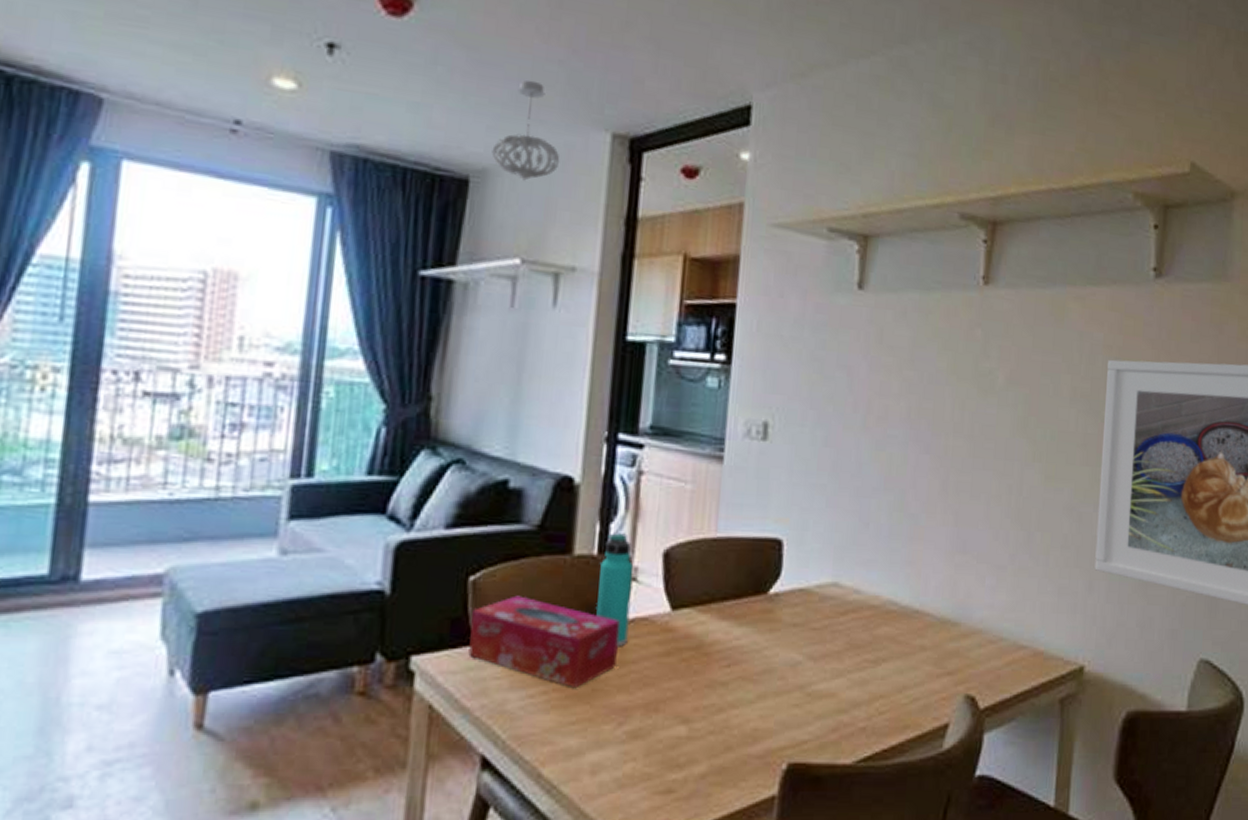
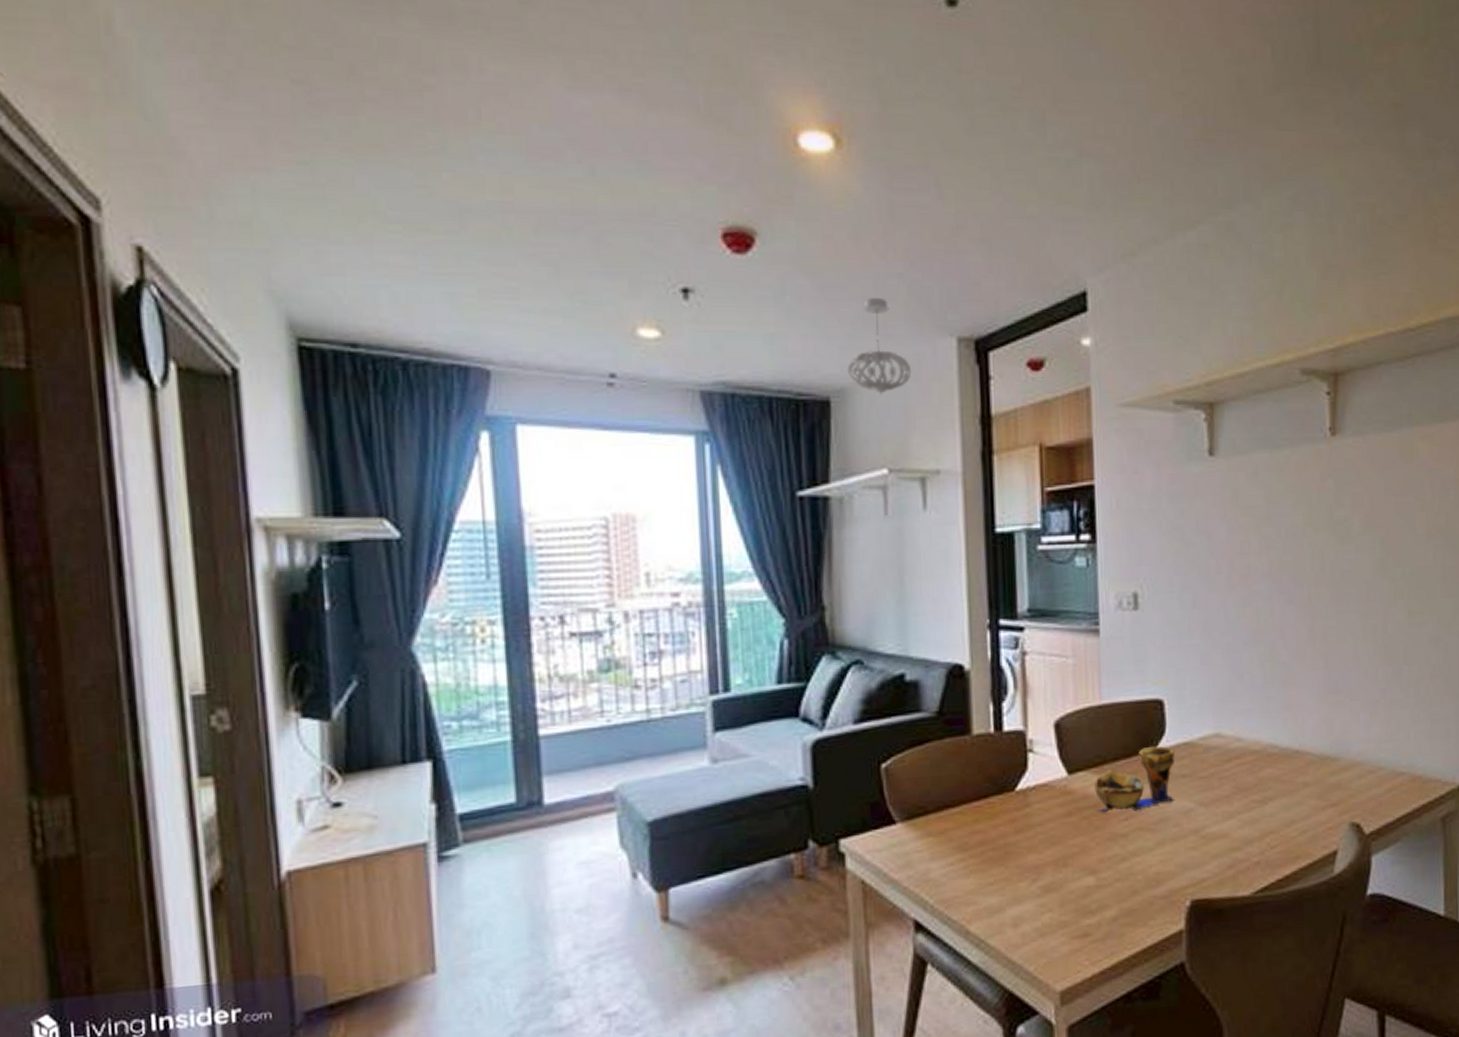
tissue box: present [468,595,620,687] -> none [888,776,1024,853]
thermos bottle: present [595,533,634,647] -> none [998,710,1031,813]
decorative bowl: none [697,588,788,658] -> present [1093,746,1175,813]

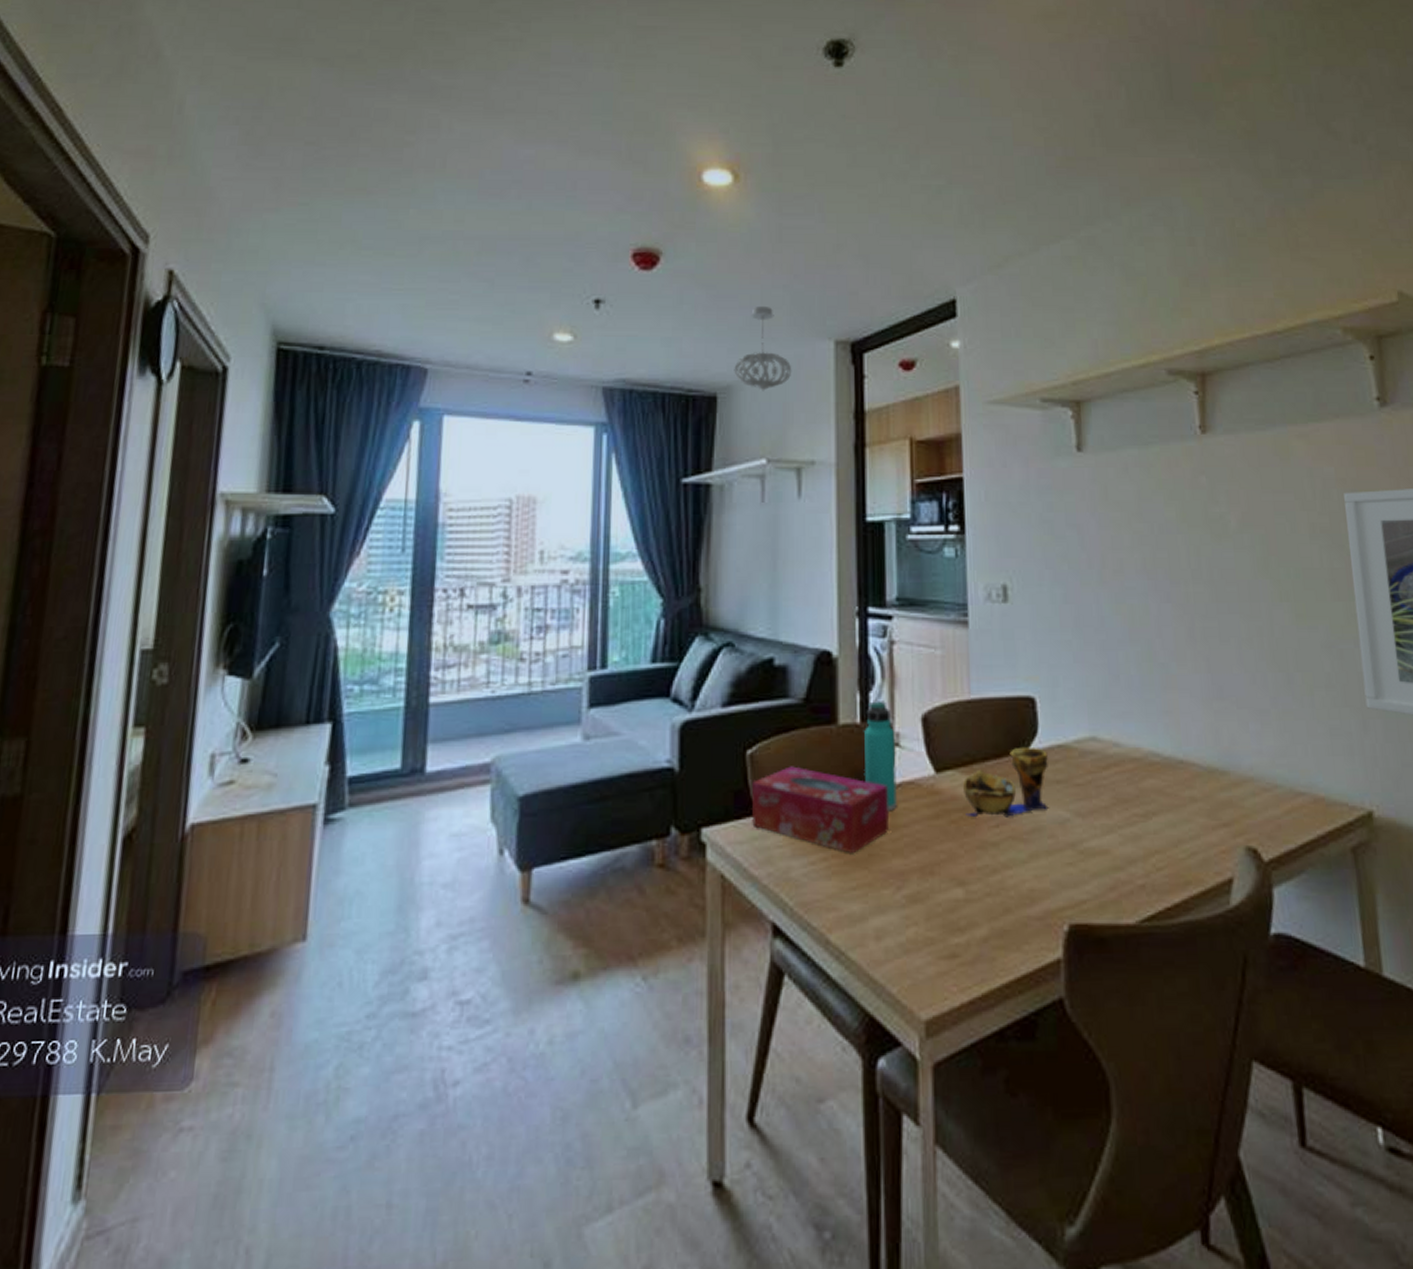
tissue box: none [888,776,1024,853] -> present [751,766,888,853]
thermos bottle: none [998,710,1031,813] -> present [863,701,897,812]

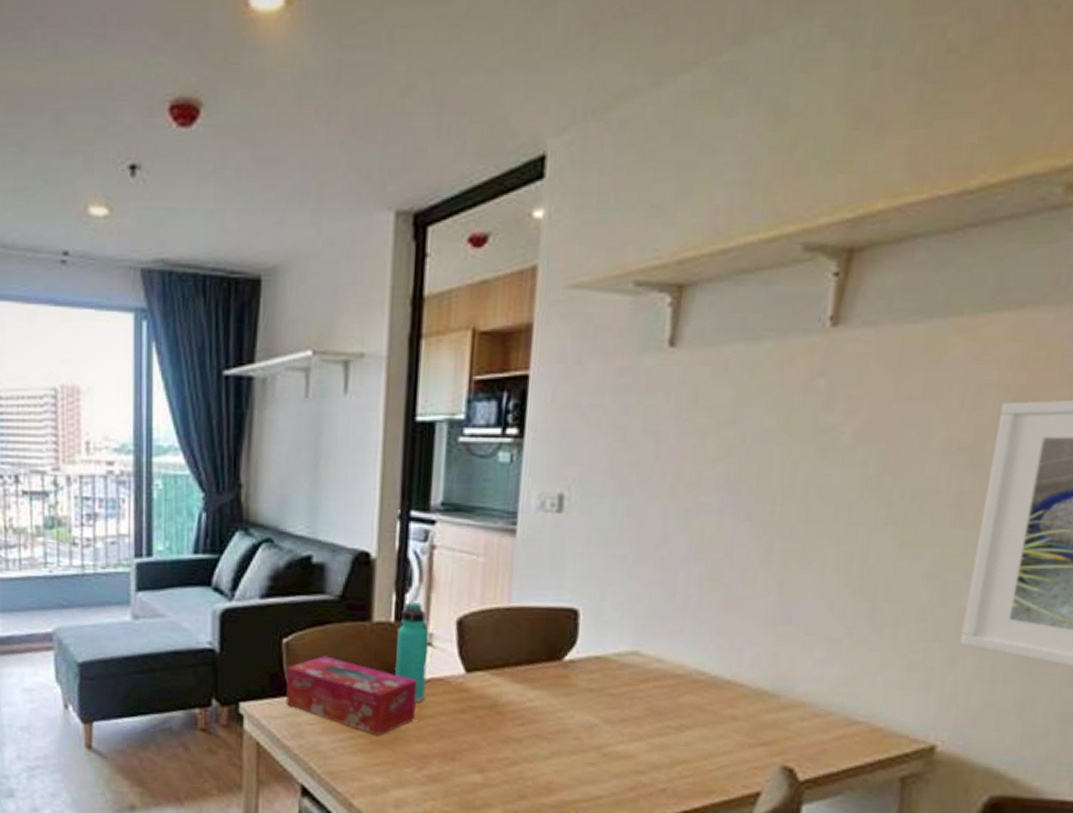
pendant light: present [734,305,792,391] -> none [280,168,345,273]
decorative bowl: present [962,746,1049,818] -> none [491,655,584,718]

